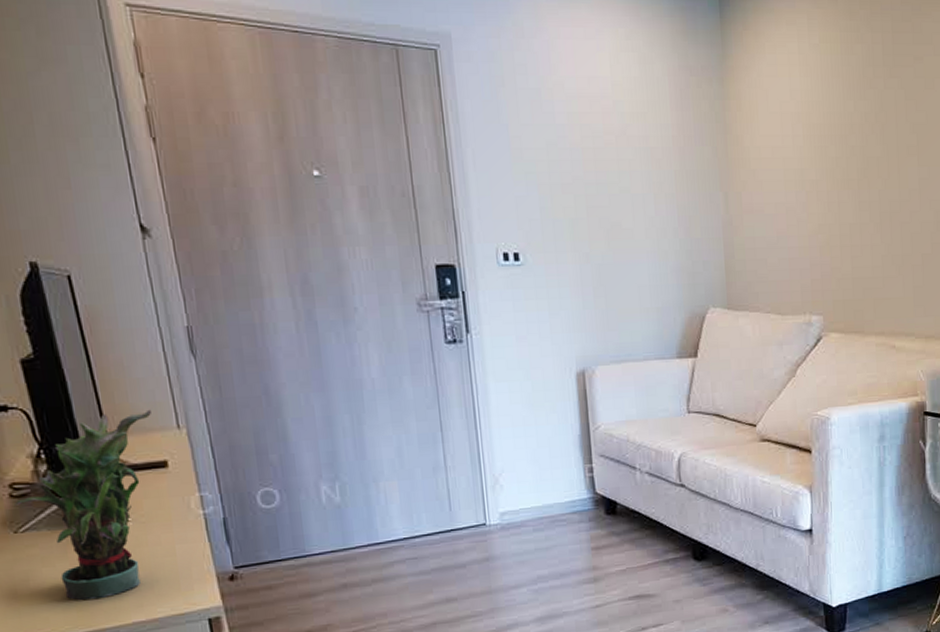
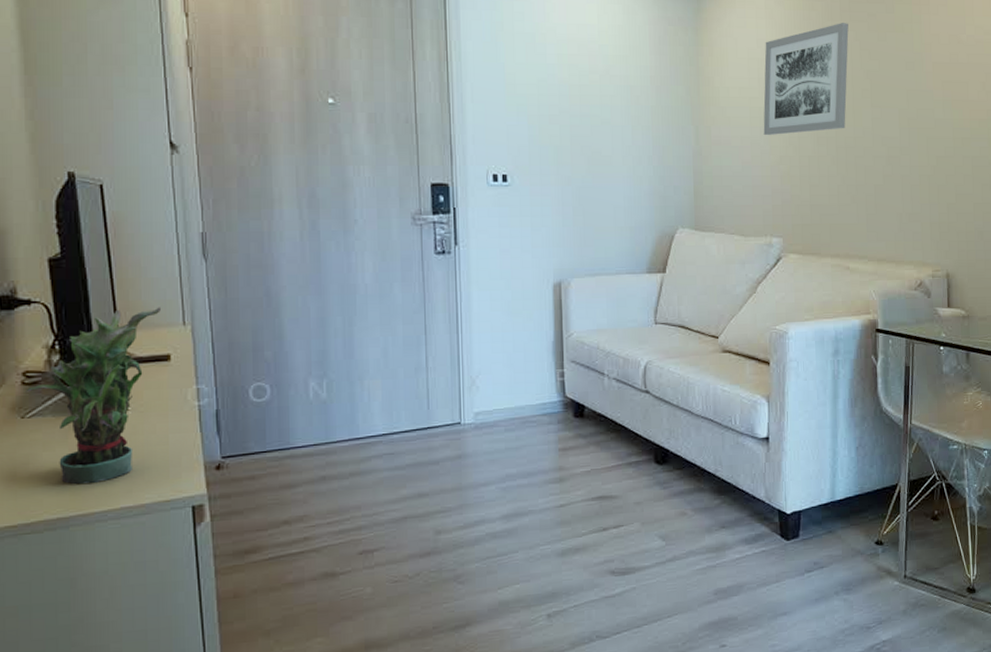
wall art: none [799,68,893,202] -> present [763,23,849,136]

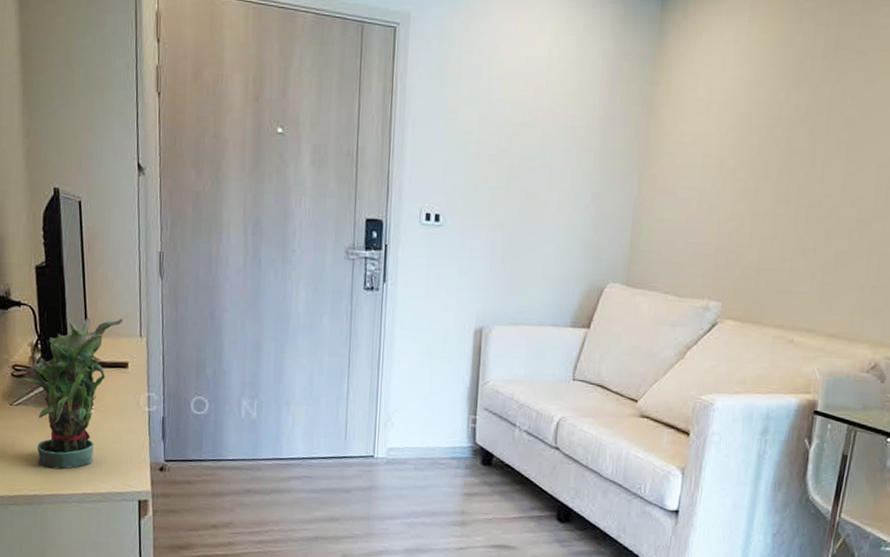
wall art: present [763,23,849,136] -> none [715,61,832,189]

